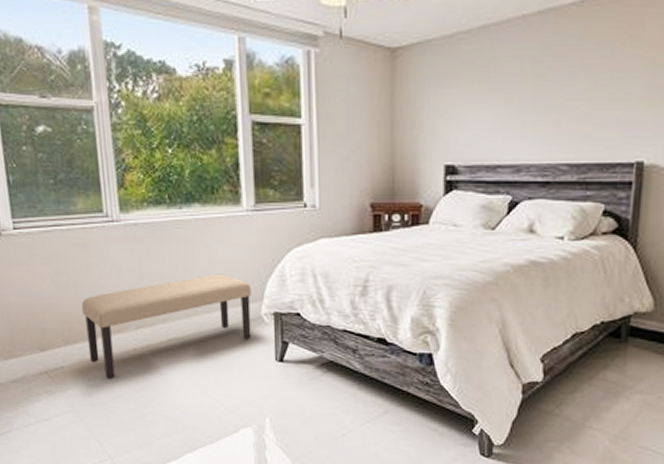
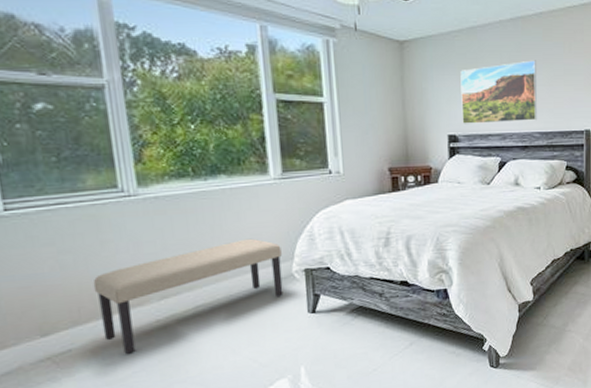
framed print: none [464,66,571,152] -> present [460,60,537,124]

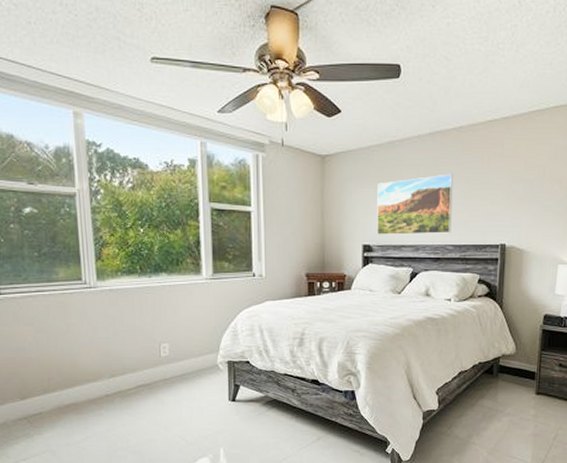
bench: present [93,238,283,354] -> none [60,330,209,421]

